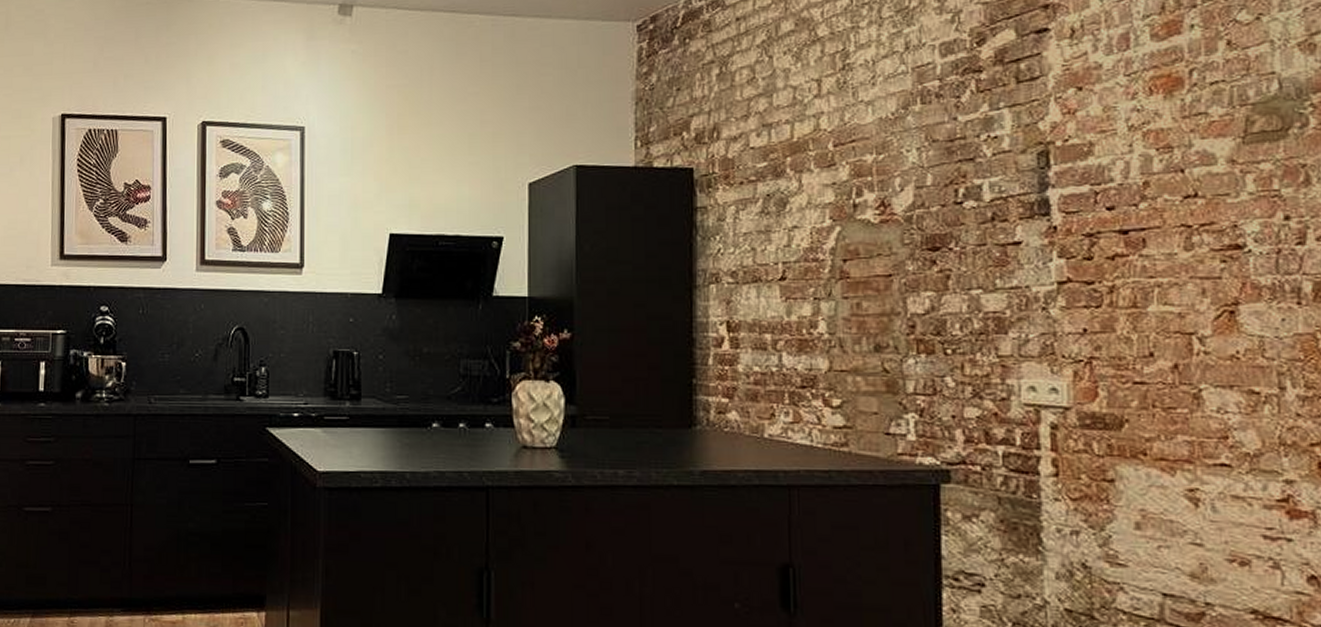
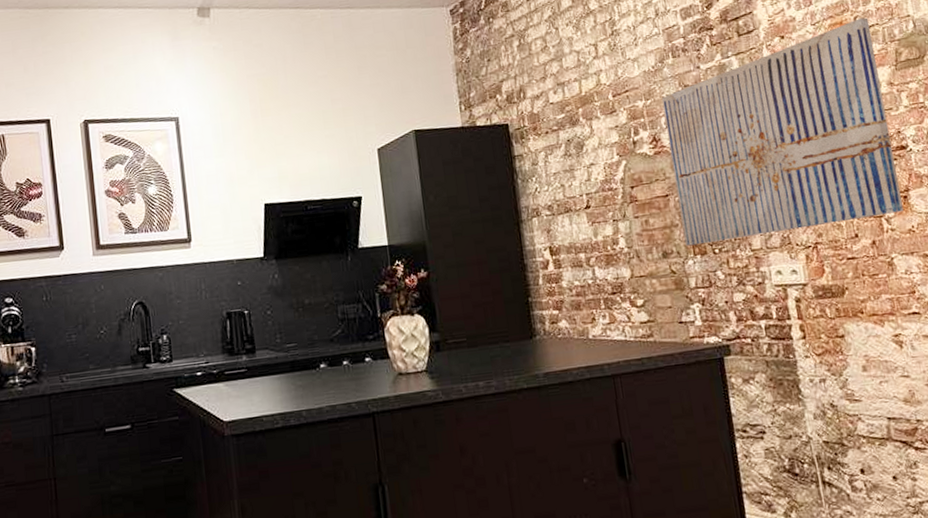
wall art: none [898,71,1227,341] -> present [661,17,904,246]

